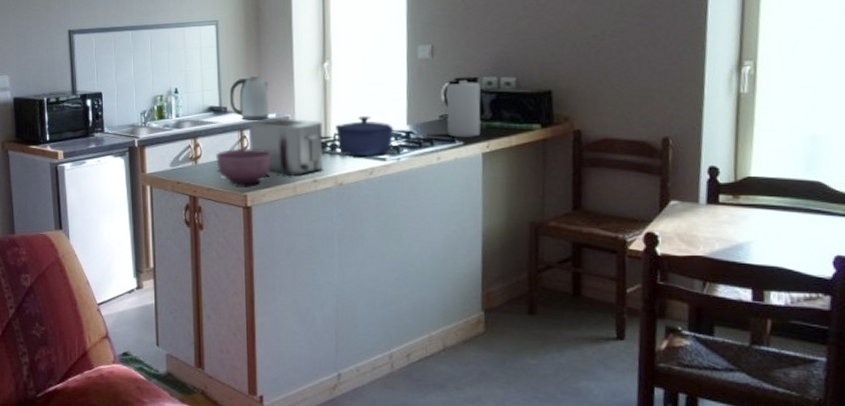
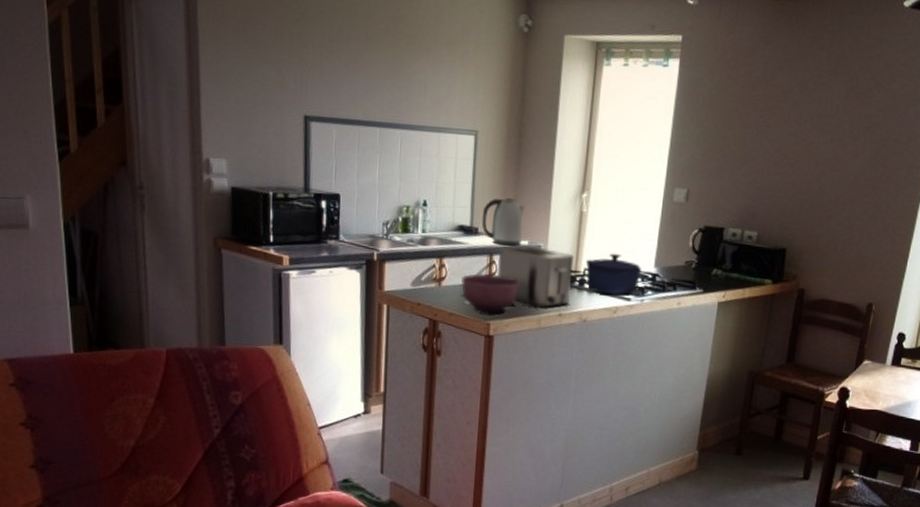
paper towel holder: present [446,79,481,138] -> none [690,228,726,286]

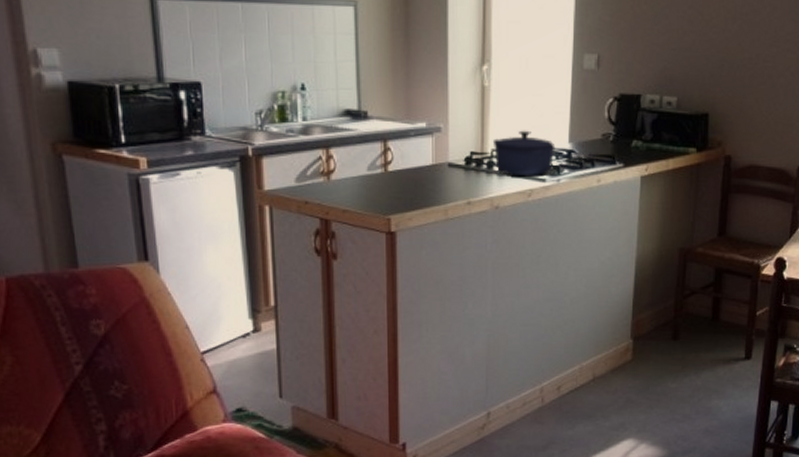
bowl: present [461,273,521,313] -> none [352,162,422,206]
kettle: present [481,197,525,246] -> none [370,75,420,130]
toaster: present [497,245,574,309] -> none [393,128,479,198]

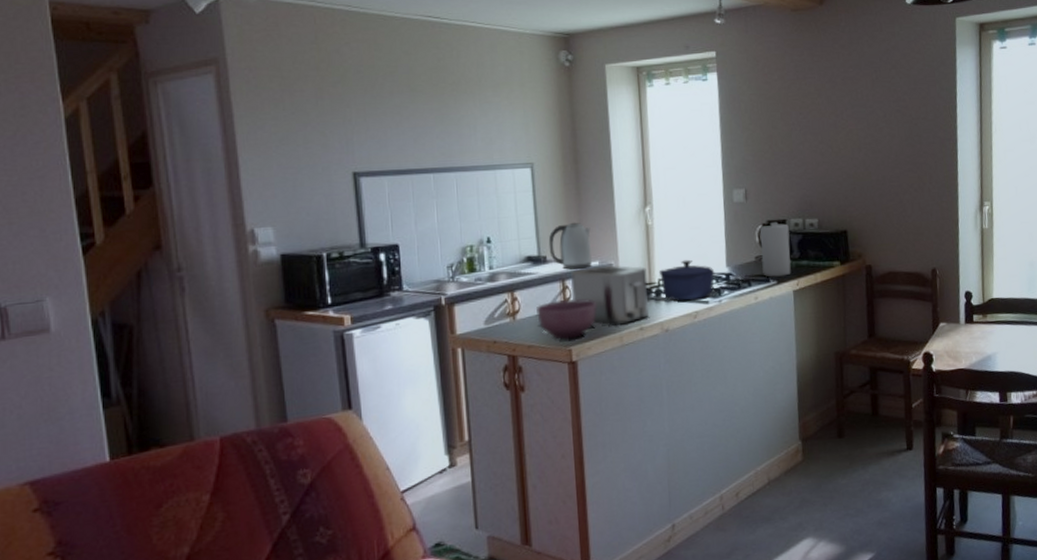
bowl: none [352,162,422,206] -> present [535,299,597,339]
kettle: none [370,75,420,130] -> present [548,222,593,270]
toaster: none [393,128,479,198] -> present [571,265,650,327]
paper towel holder: none [609,96,643,159] -> present [760,221,791,277]

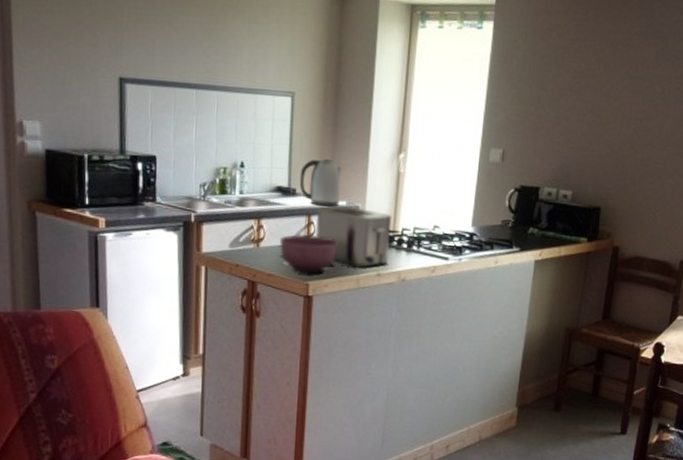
cooking pot: present [658,259,715,301] -> none [403,213,460,255]
paper towel holder: present [760,221,791,277] -> none [507,187,541,245]

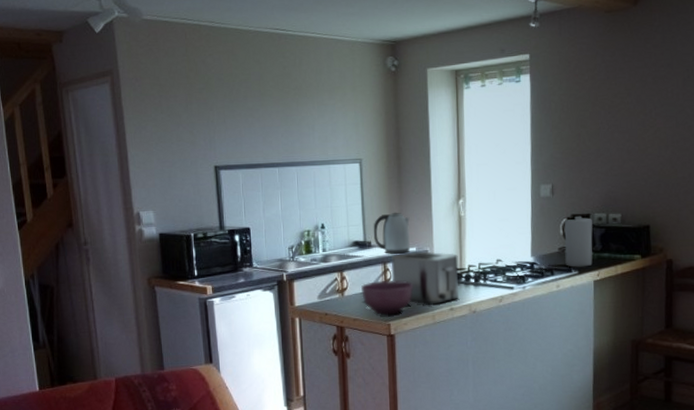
paper towel holder: none [507,187,541,245] -> present [564,215,593,268]

